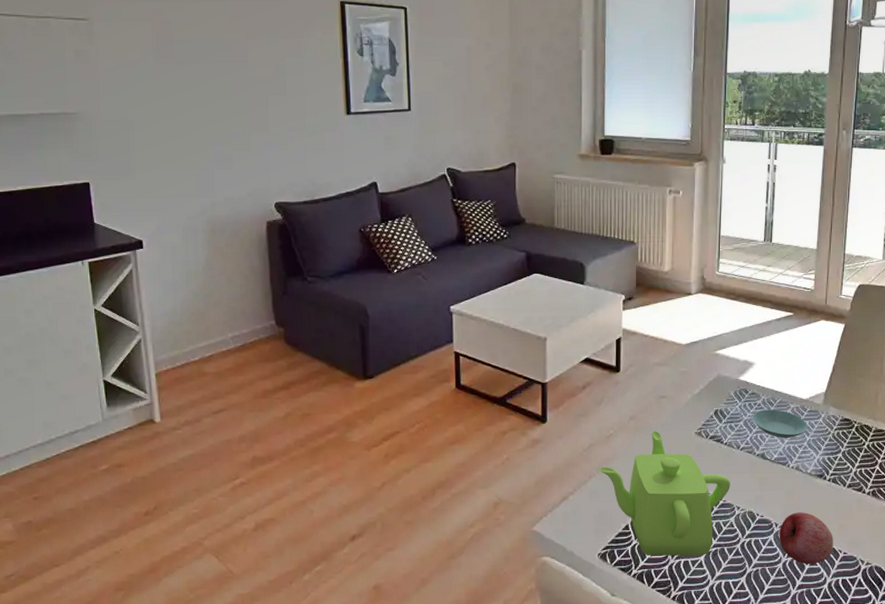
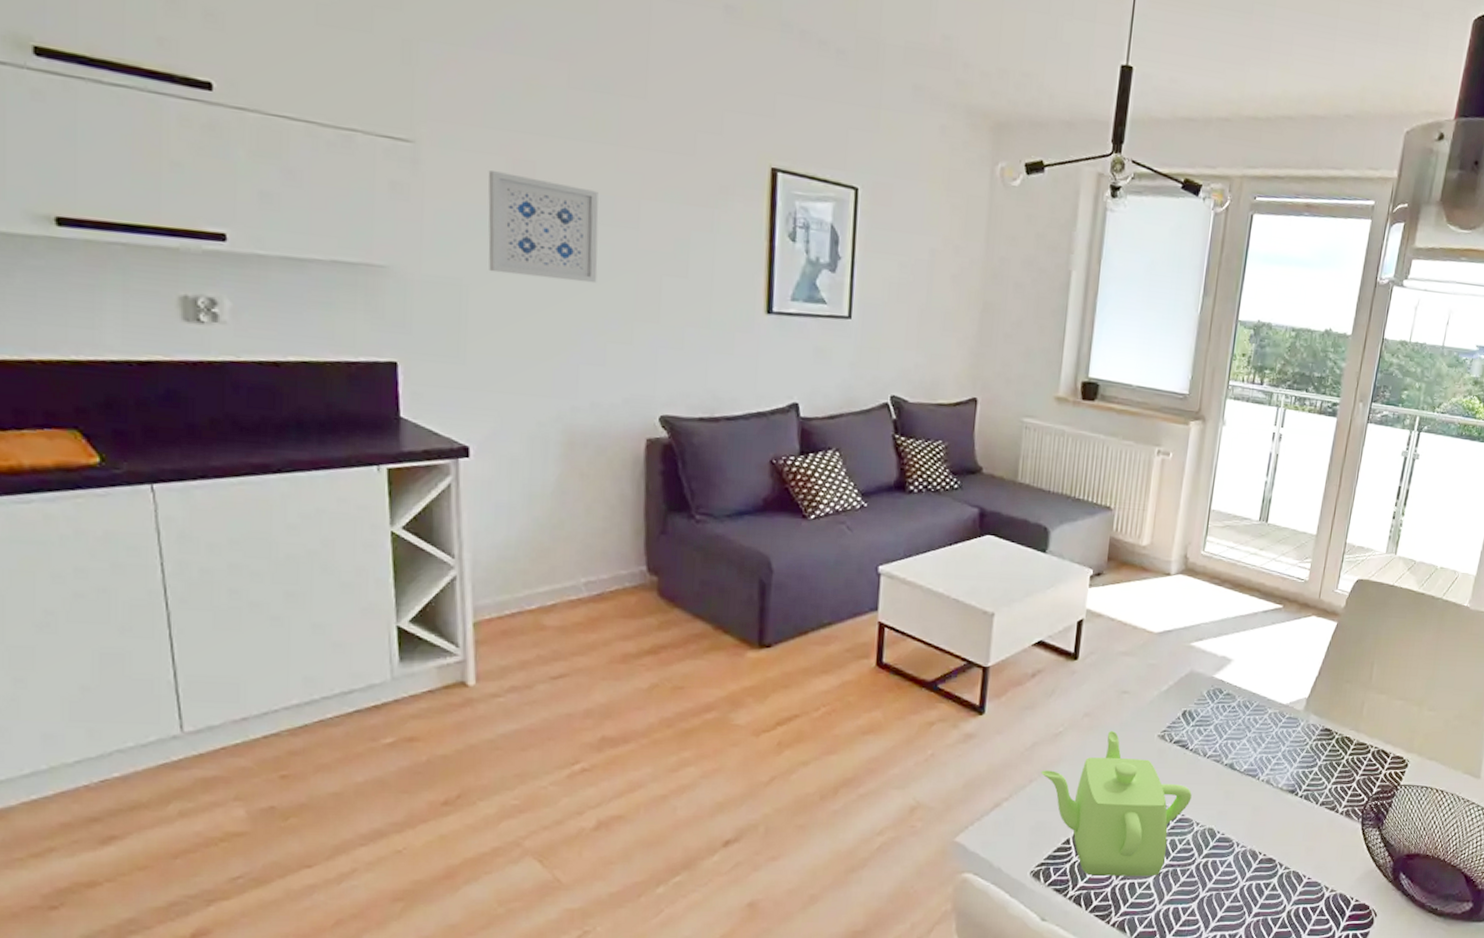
wall art: none [140,33,222,108] -> present [488,170,599,284]
saucer: present [752,409,808,438] -> none [1224,713,1285,747]
fruit: present [779,512,833,564] -> none [1239,831,1299,890]

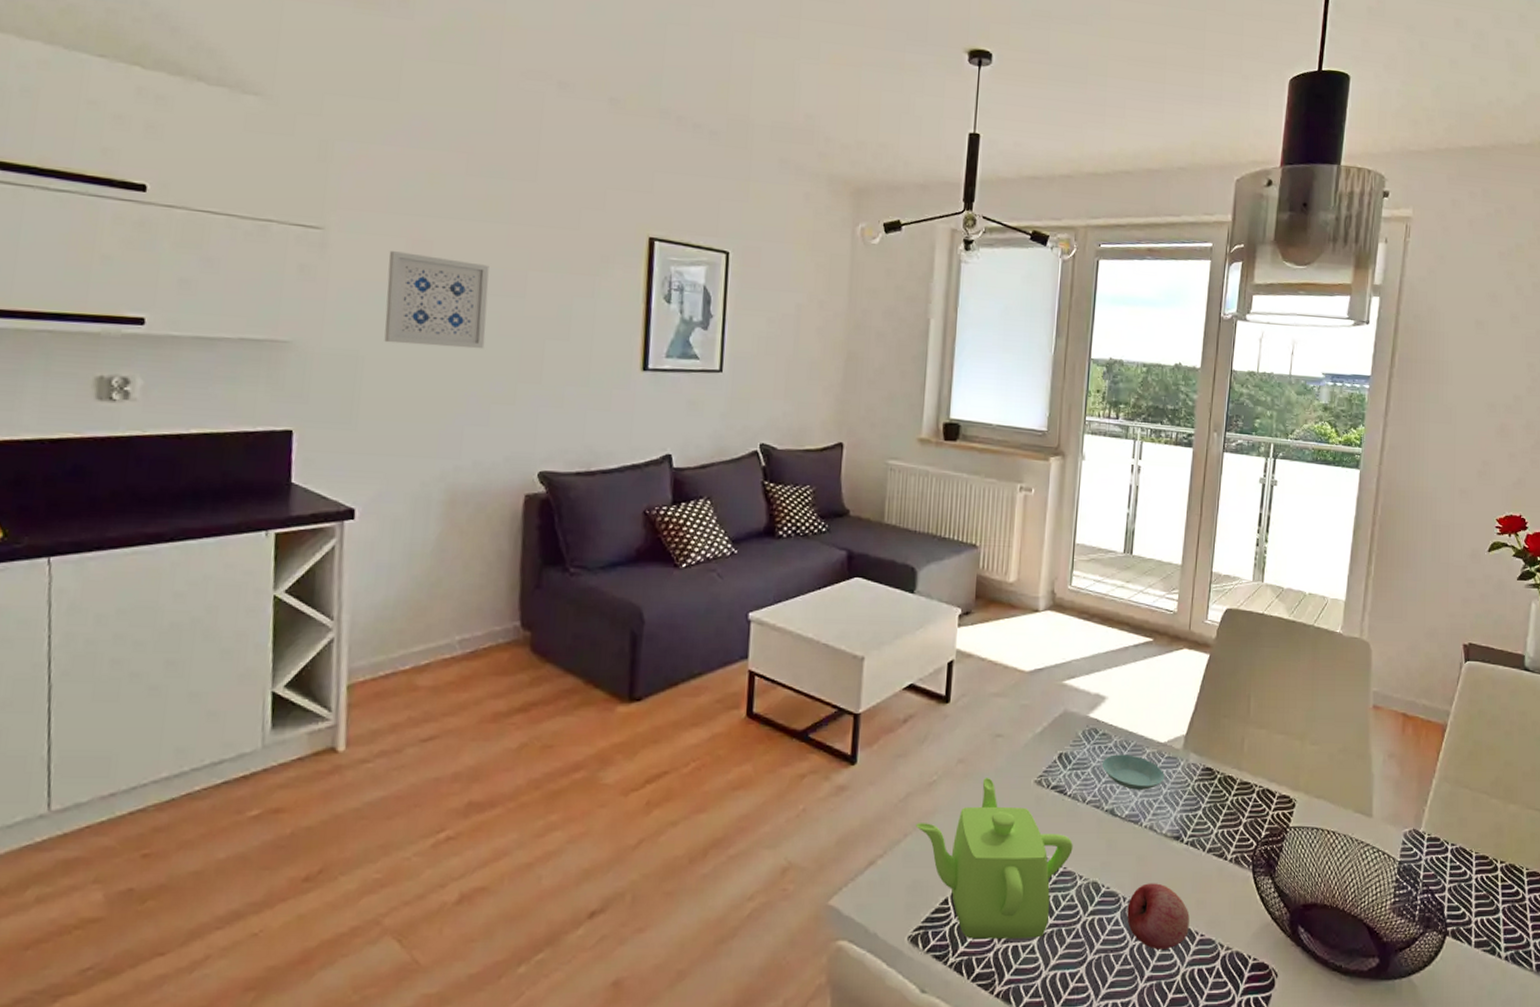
saucer: none [1224,713,1285,747] -> present [1101,754,1165,790]
fruit: none [1239,831,1299,890] -> present [1127,883,1190,950]

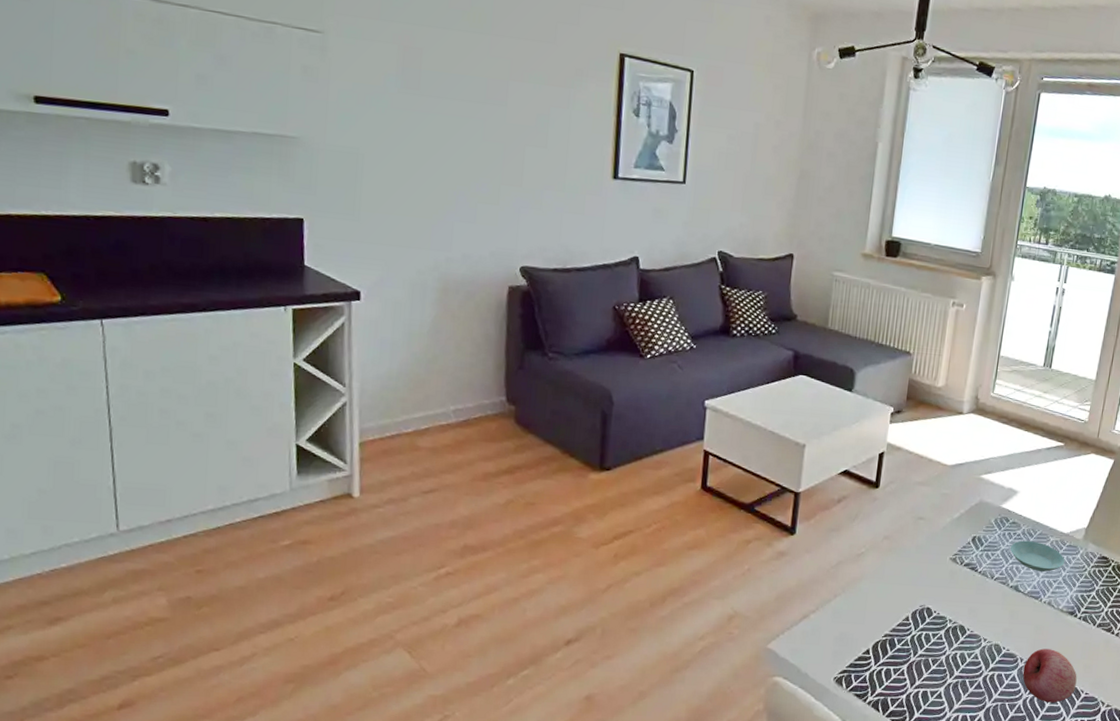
wall art: present [384,251,489,349] -> none [381,56,474,153]
teapot: present [916,777,1073,939] -> none [845,552,980,686]

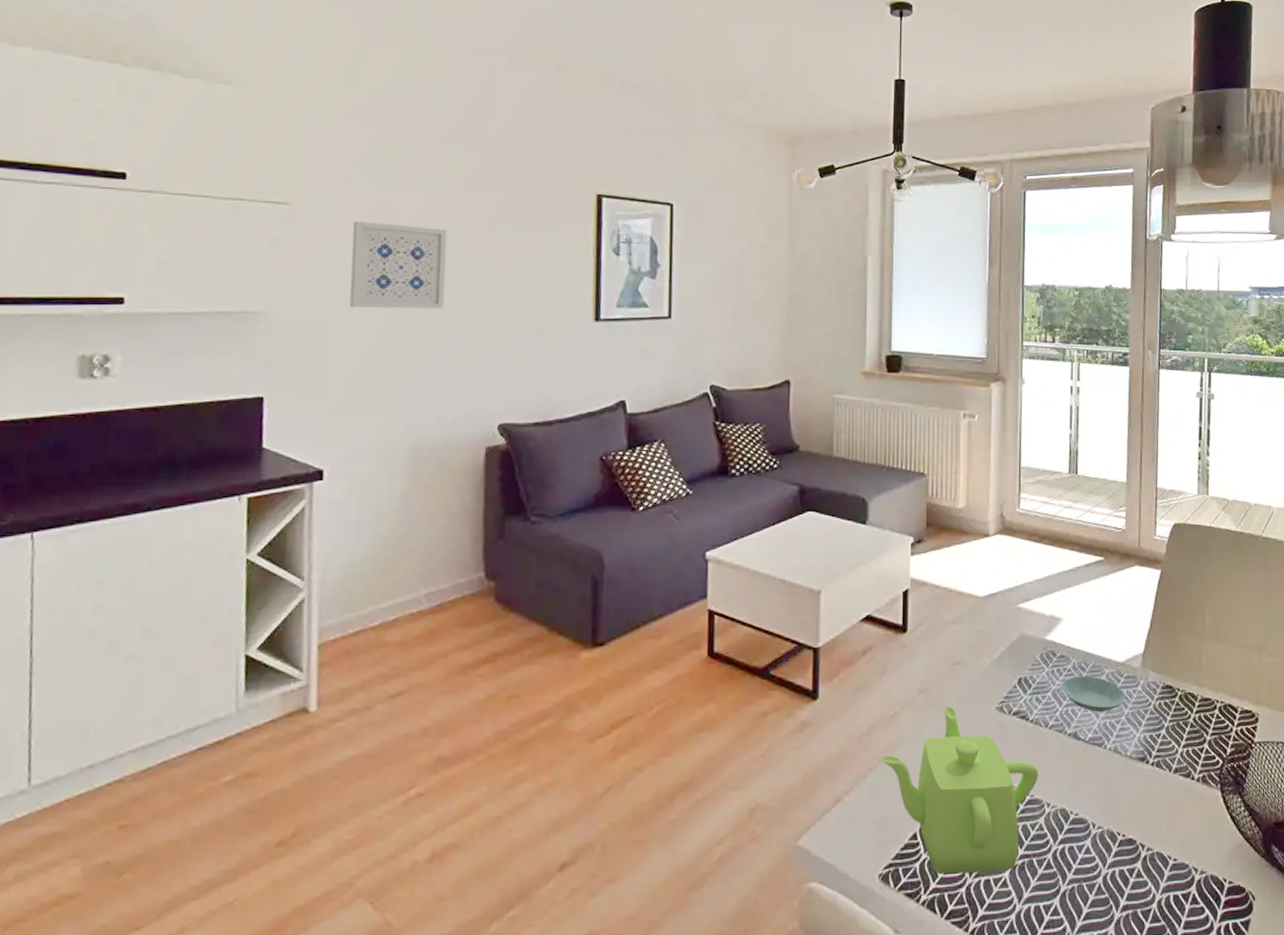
wall art: none [381,56,474,153] -> present [349,221,447,309]
teapot: none [845,552,980,686] -> present [880,705,1038,875]
fruit: present [1022,648,1077,703] -> none [1097,807,1161,877]

